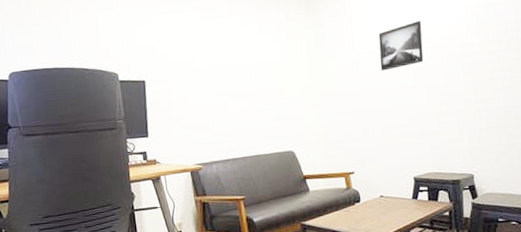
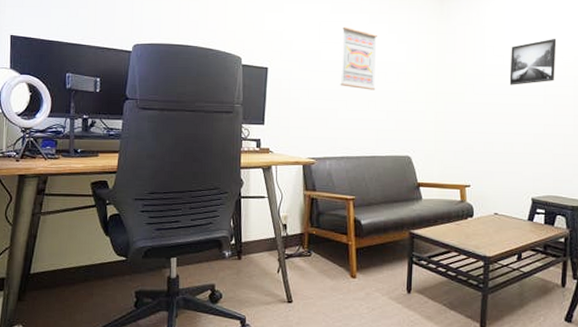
wall art: none [214,32,253,92] -> present [340,26,377,90]

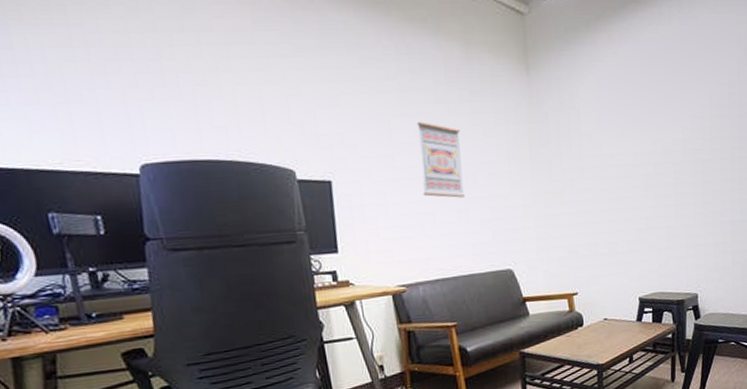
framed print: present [509,38,557,85] -> none [608,119,655,178]

